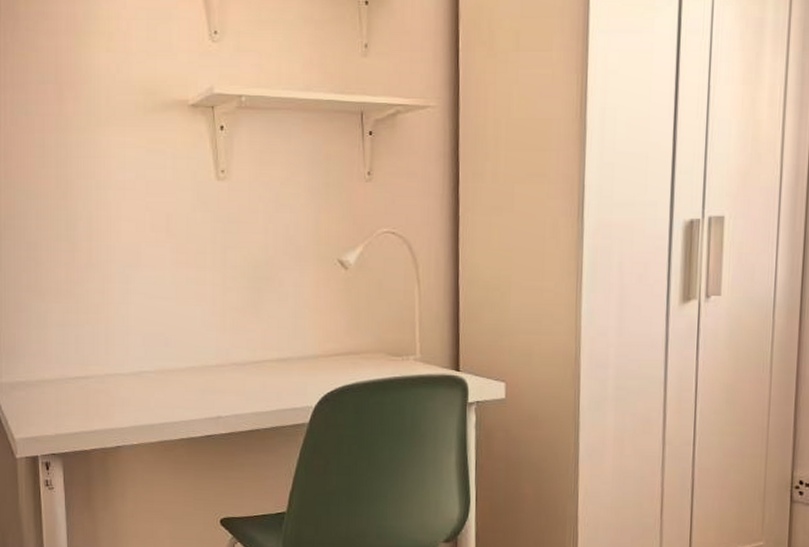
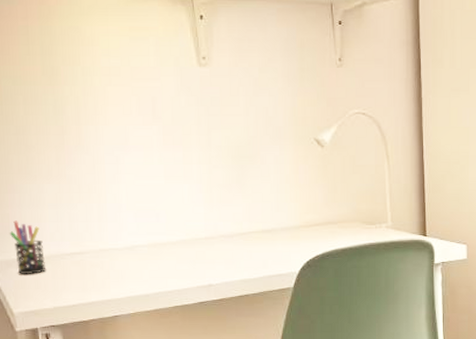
pen holder: none [14,341,50,398] -> present [9,220,47,274]

